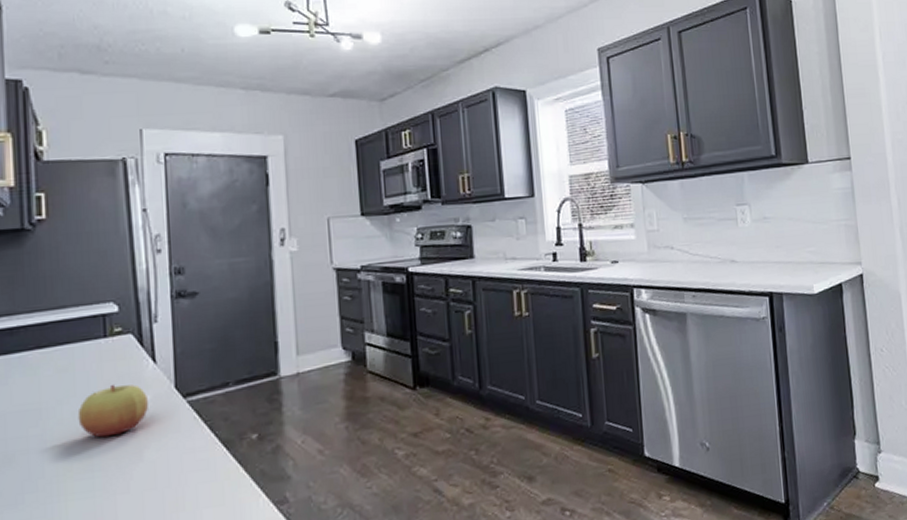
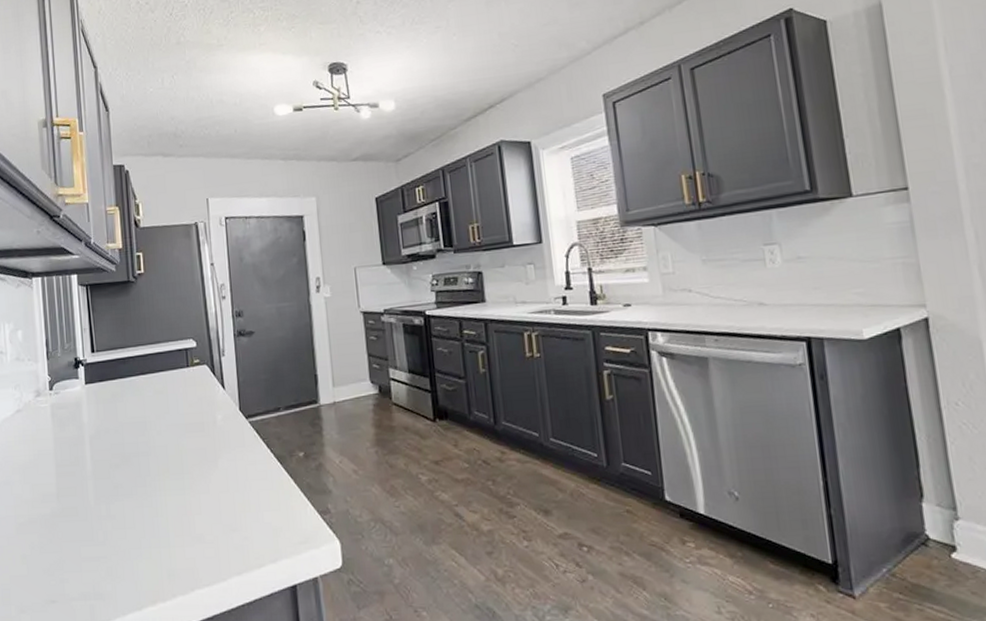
apple: present [77,384,148,438] -> none [171,404,220,447]

